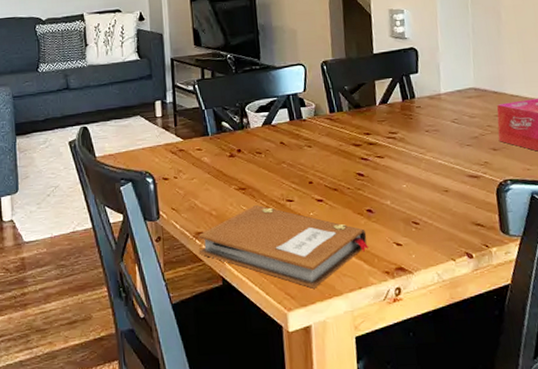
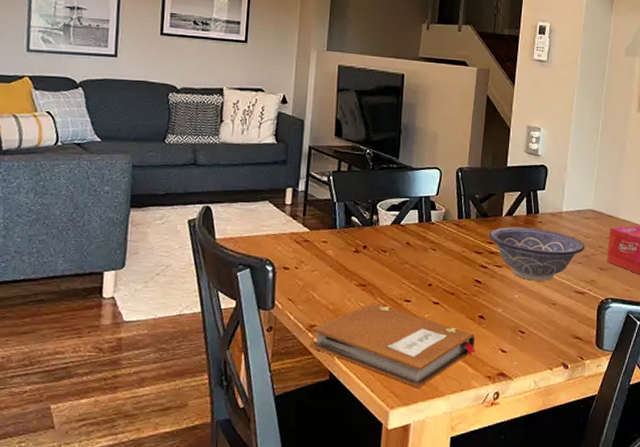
decorative bowl: none [365,113,472,169] -> present [489,226,585,281]

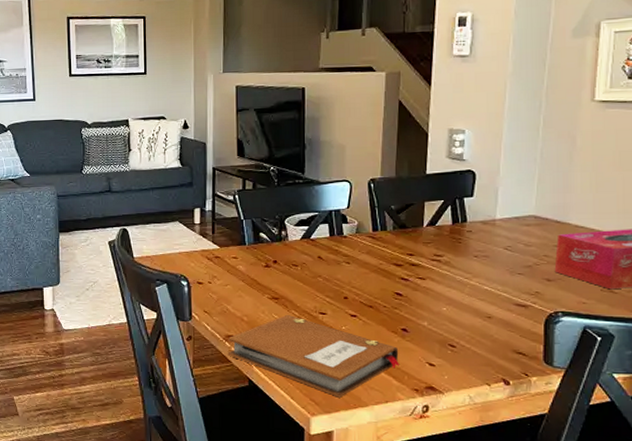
decorative bowl: present [489,226,585,281] -> none [409,237,526,293]

